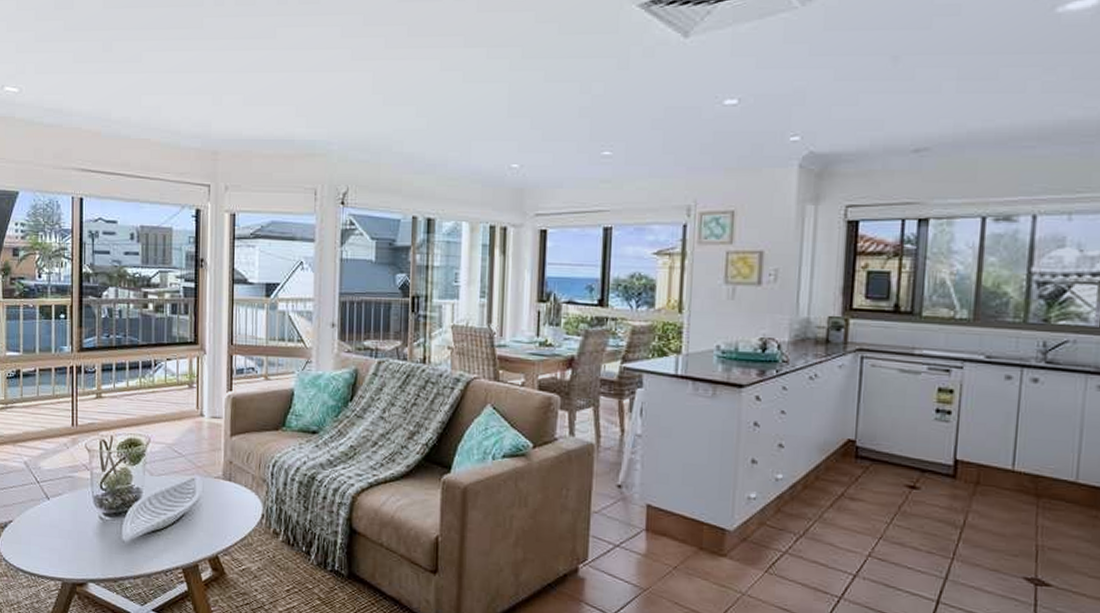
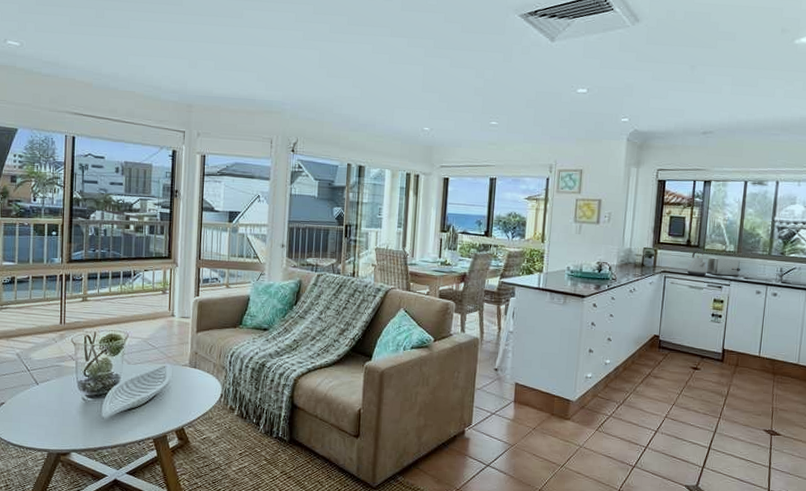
kettle: none [894,316,927,356] -> present [686,249,707,277]
toaster: none [925,327,980,357] -> present [706,256,741,278]

